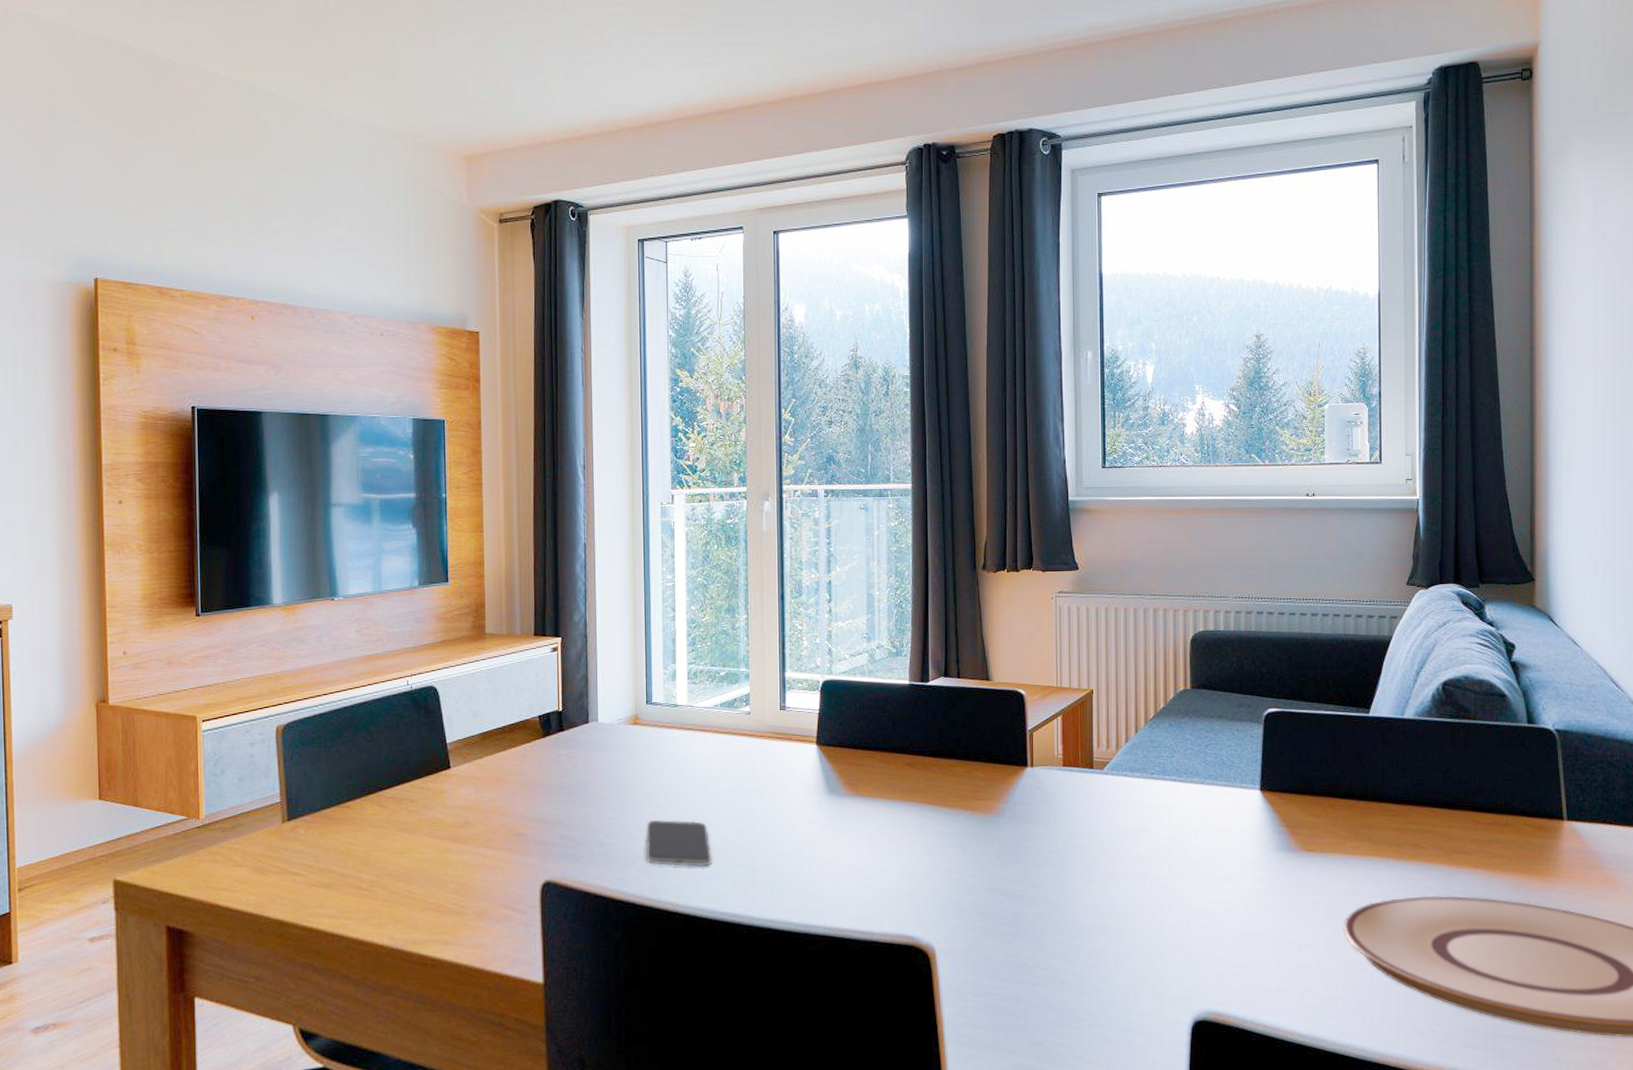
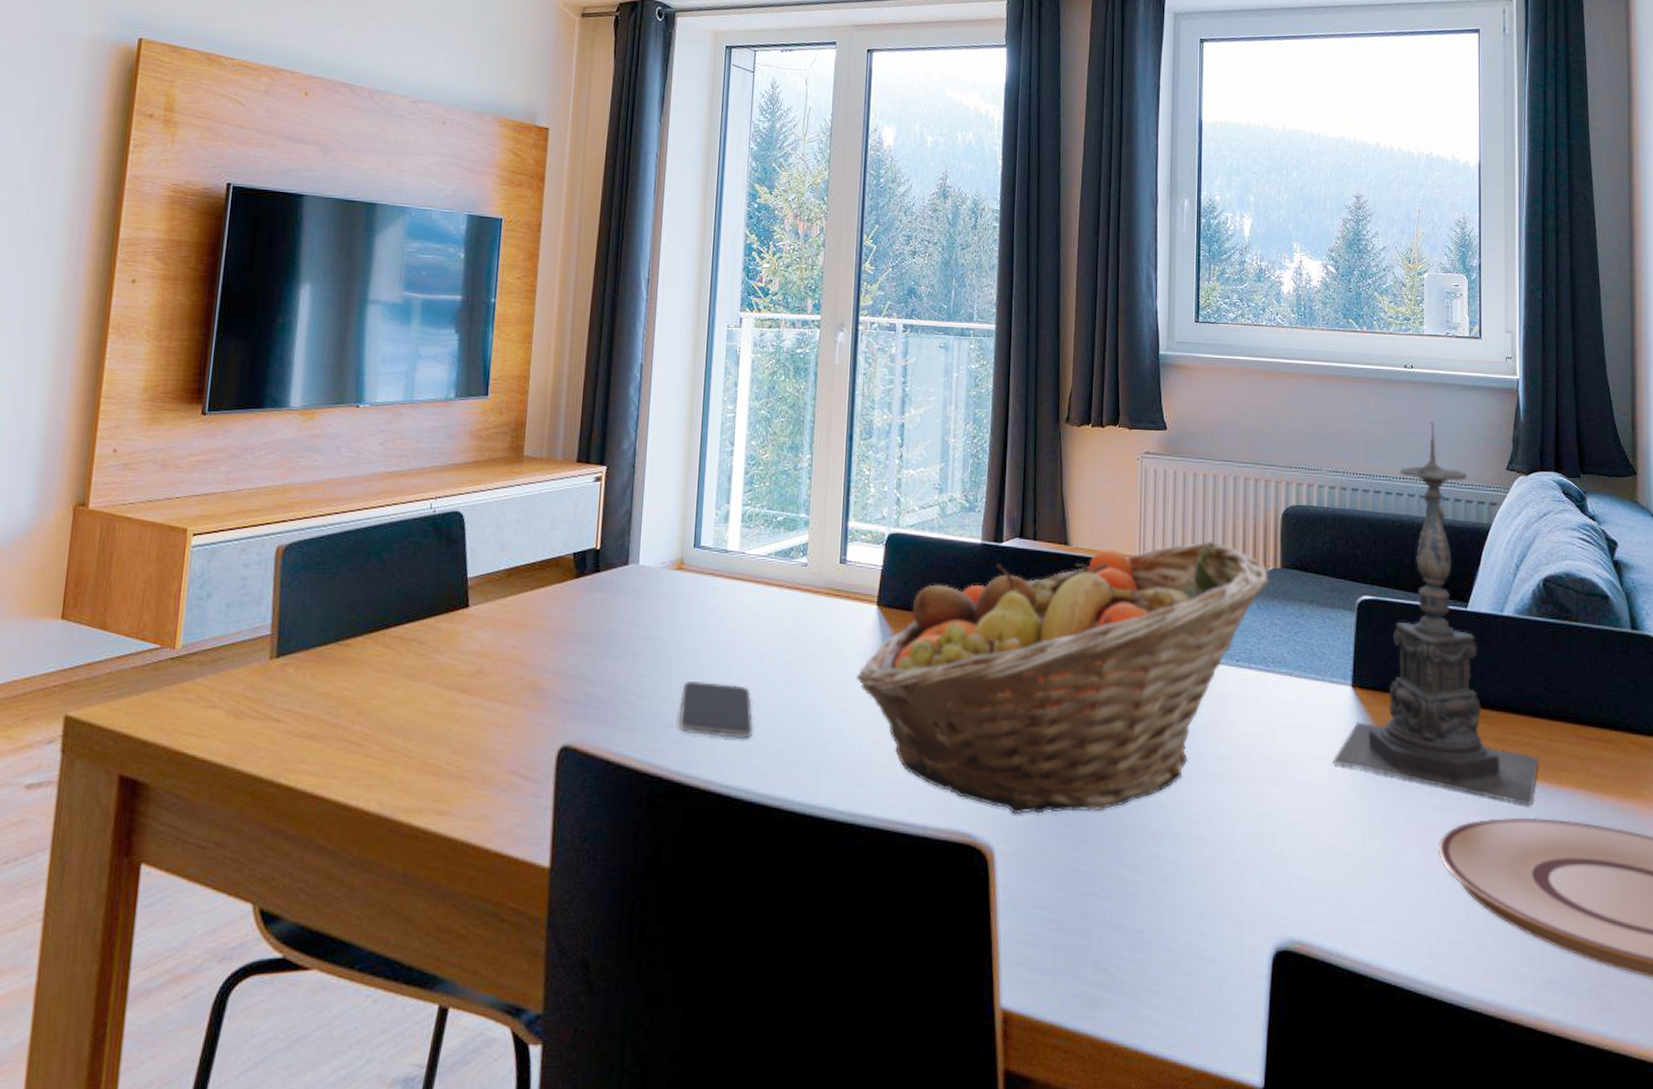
fruit basket: none [801,669,1181,918] -> present [856,542,1270,815]
candle holder: none [1243,545,1438,885] -> present [1332,422,1539,805]

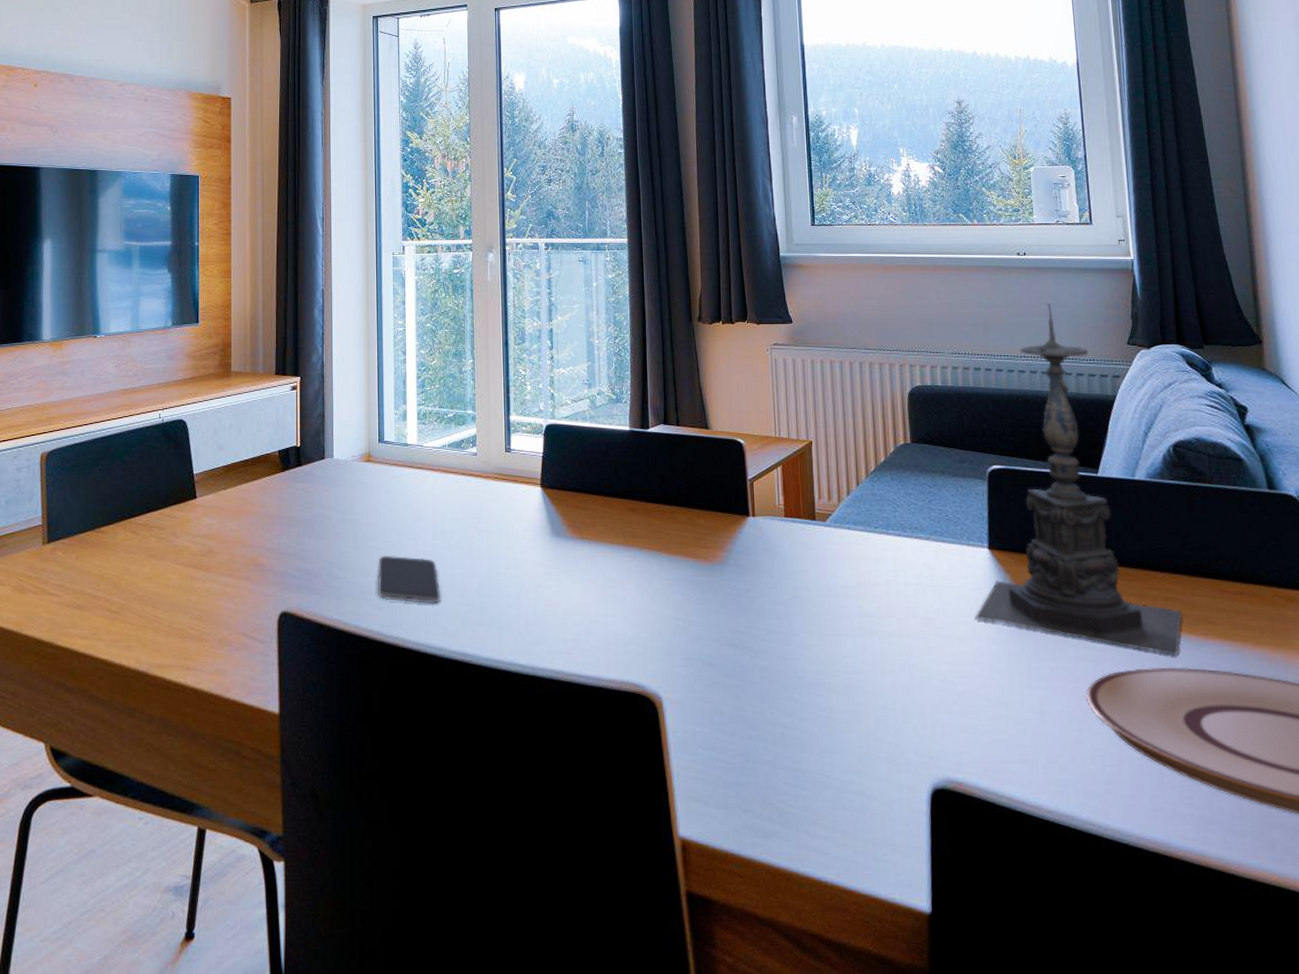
fruit basket: present [856,542,1270,815] -> none [527,422,902,668]

